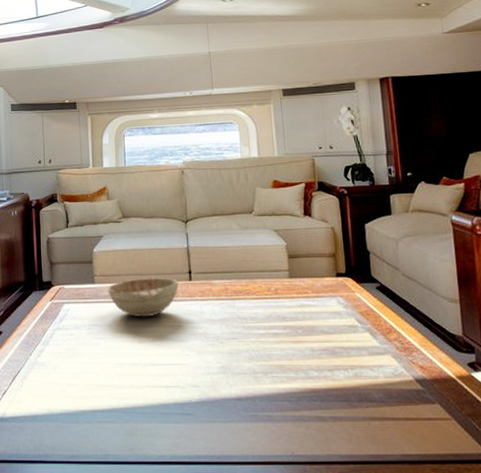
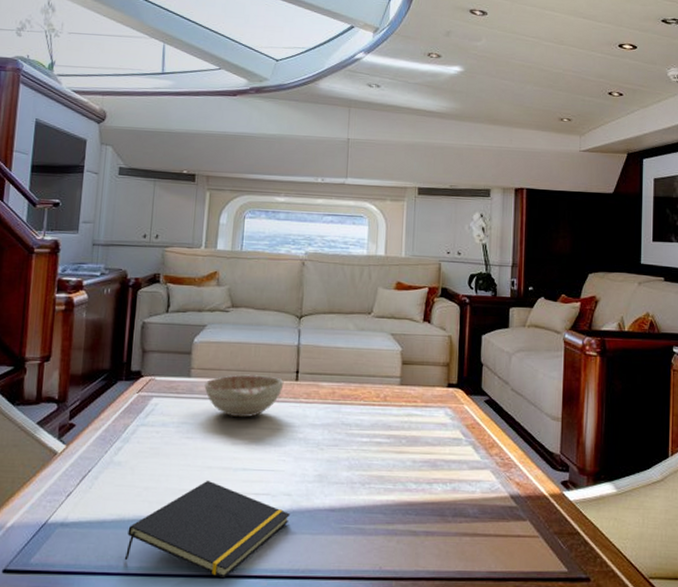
notepad: none [57,375,200,465] -> present [124,480,290,579]

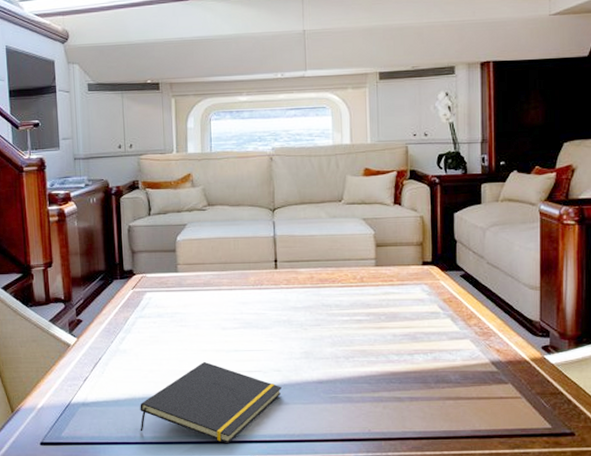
decorative bowl: present [204,374,284,418] -> none [191,266,264,306]

